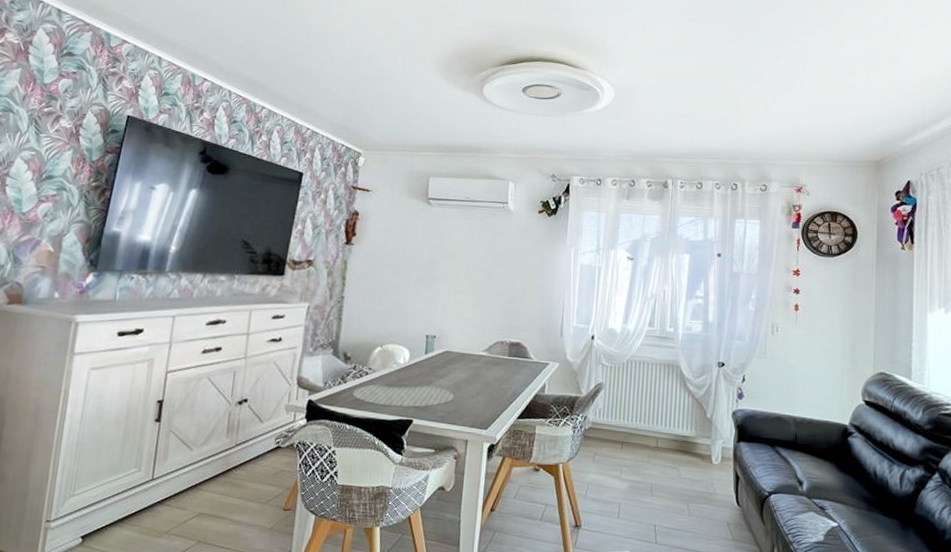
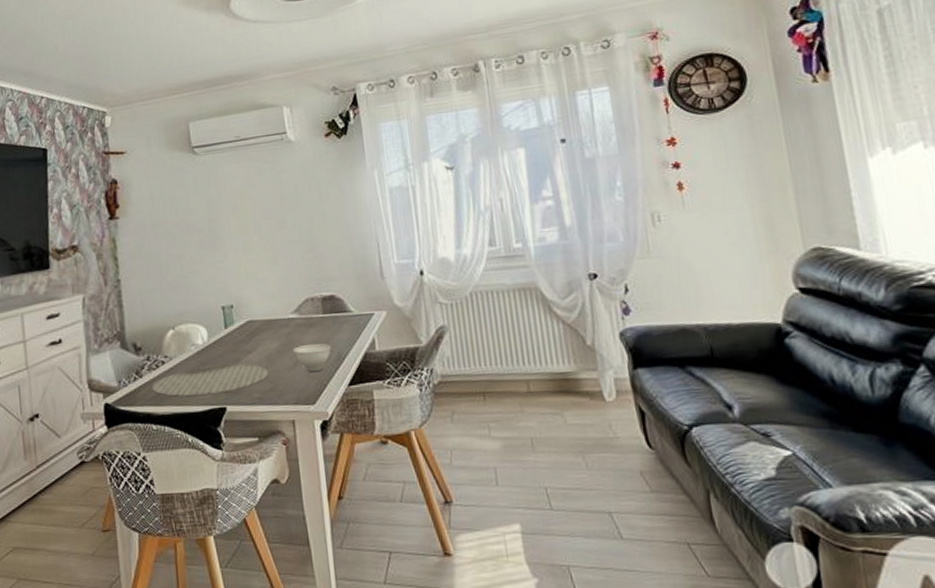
bowl: none [478,379,510,403] -> present [293,343,331,373]

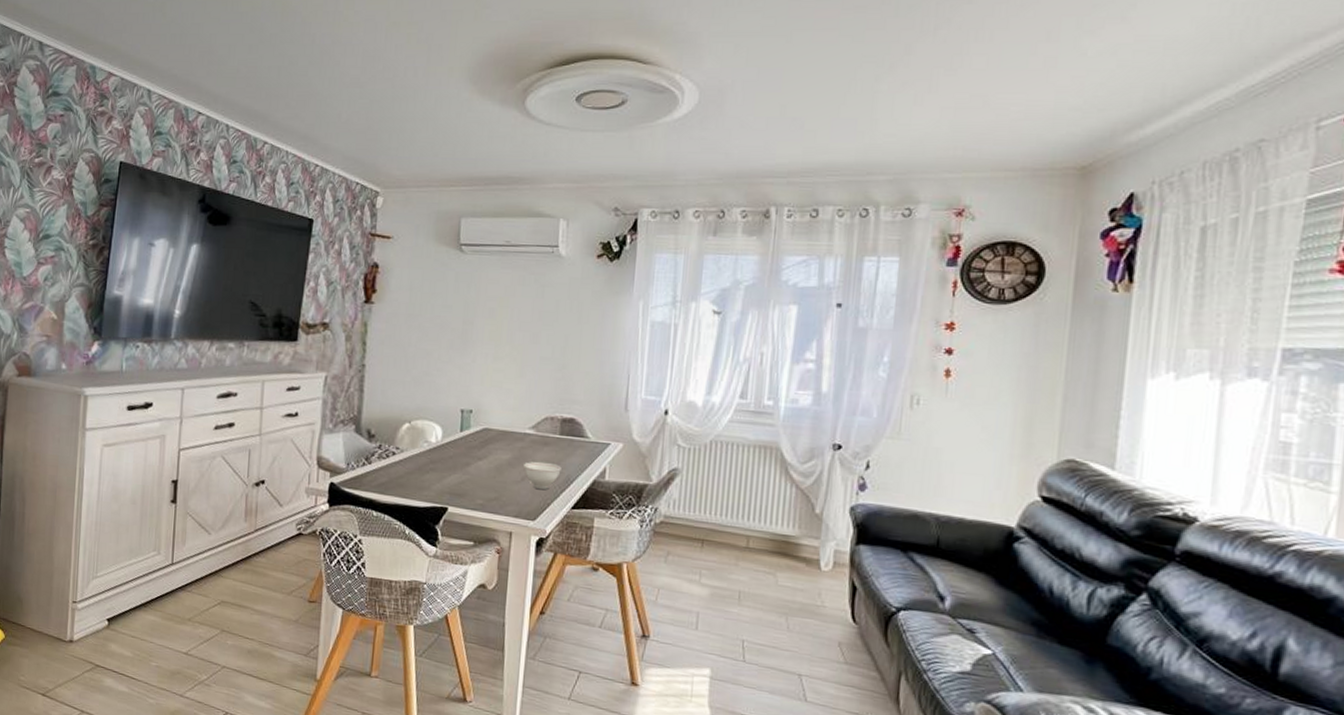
place mat: present [152,364,269,396] -> none [378,464,496,493]

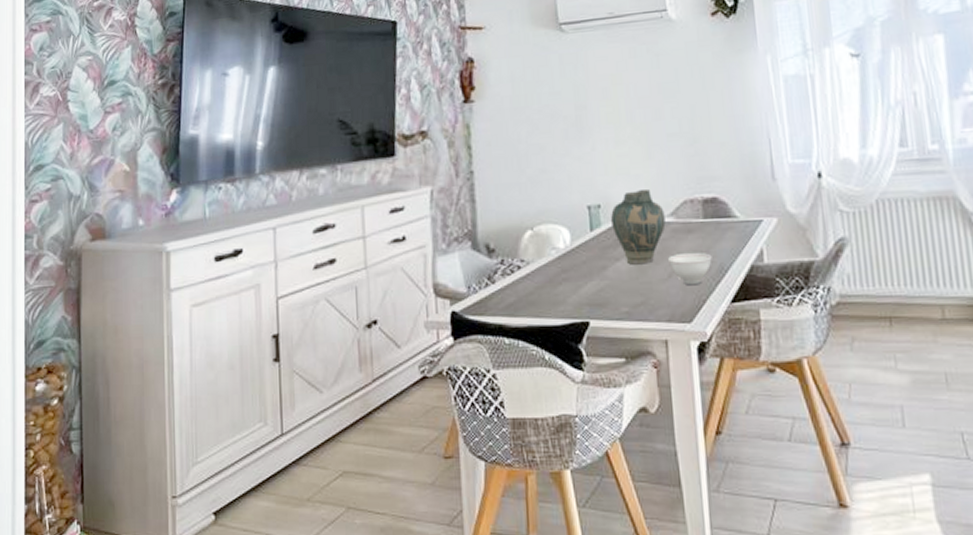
vase: none [479,401,527,467] -> present [610,188,666,265]

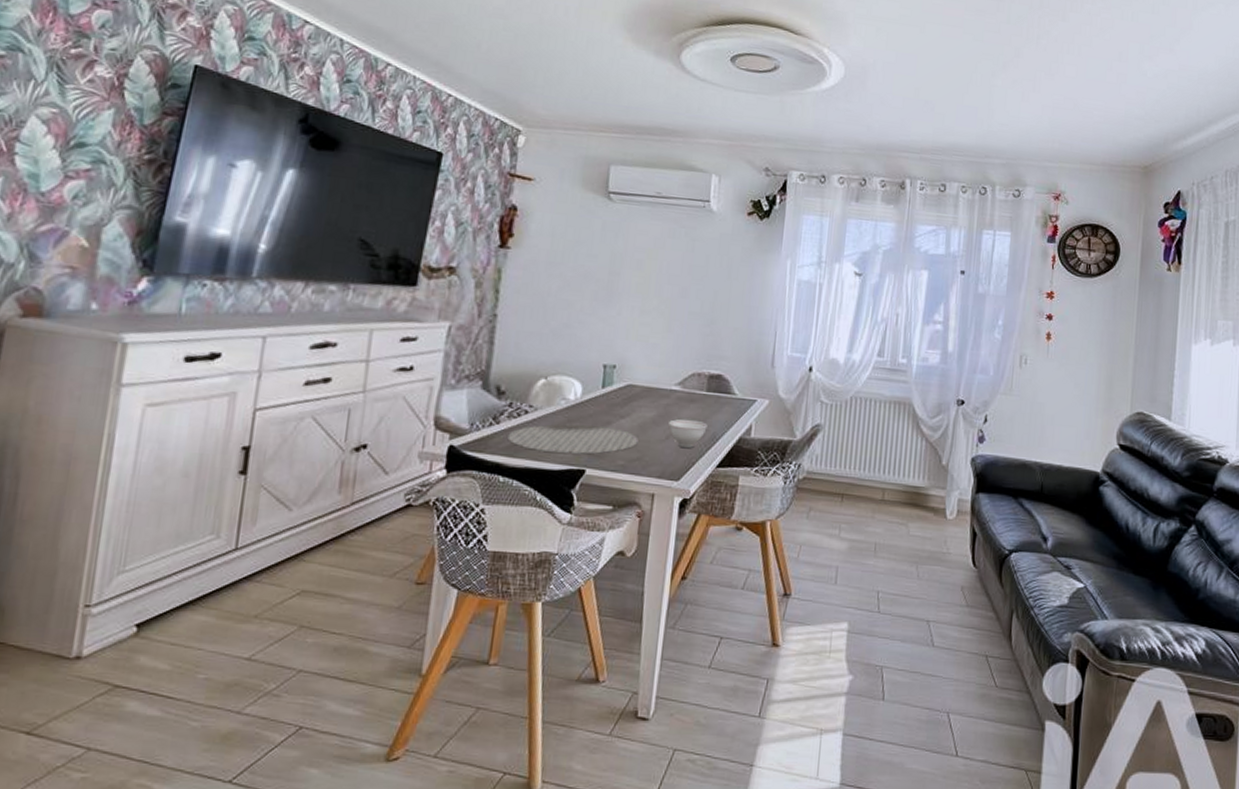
place mat: none [505,272,639,308] -> present [507,424,639,455]
vase: present [610,188,666,265] -> none [622,357,674,425]

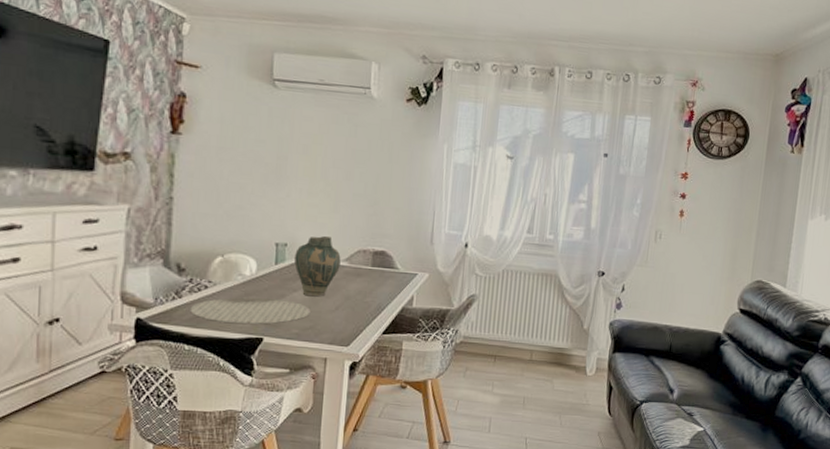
vase: none [622,357,674,425] -> present [293,235,341,297]
bowl: present [668,419,708,449] -> none [338,291,373,318]

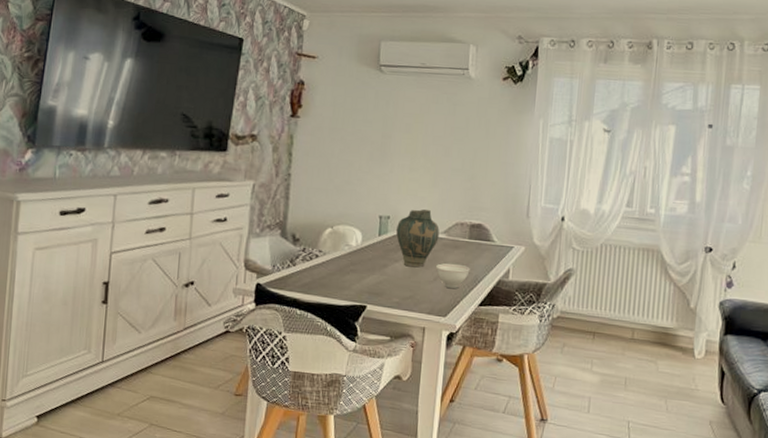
place mat: present [190,297,311,324] -> none [302,266,411,293]
bowl: none [338,291,373,318] -> present [436,263,470,289]

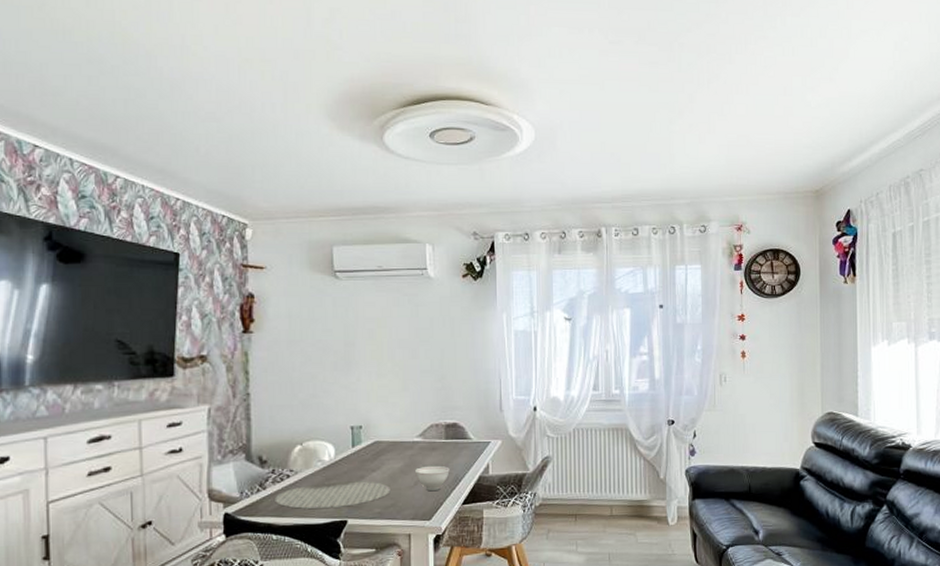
place mat: none [302,266,411,293] -> present [275,481,391,509]
vase: present [395,209,440,268] -> none [369,414,415,475]

